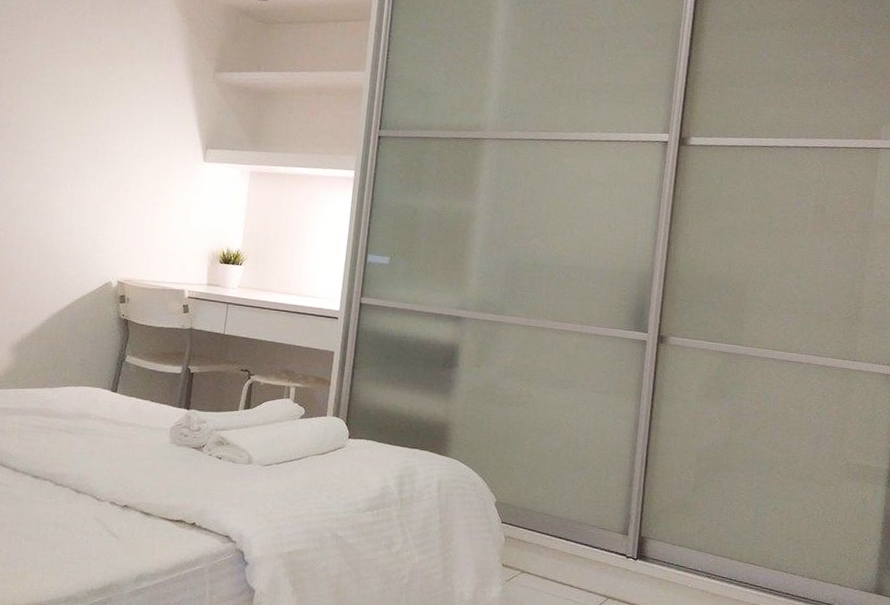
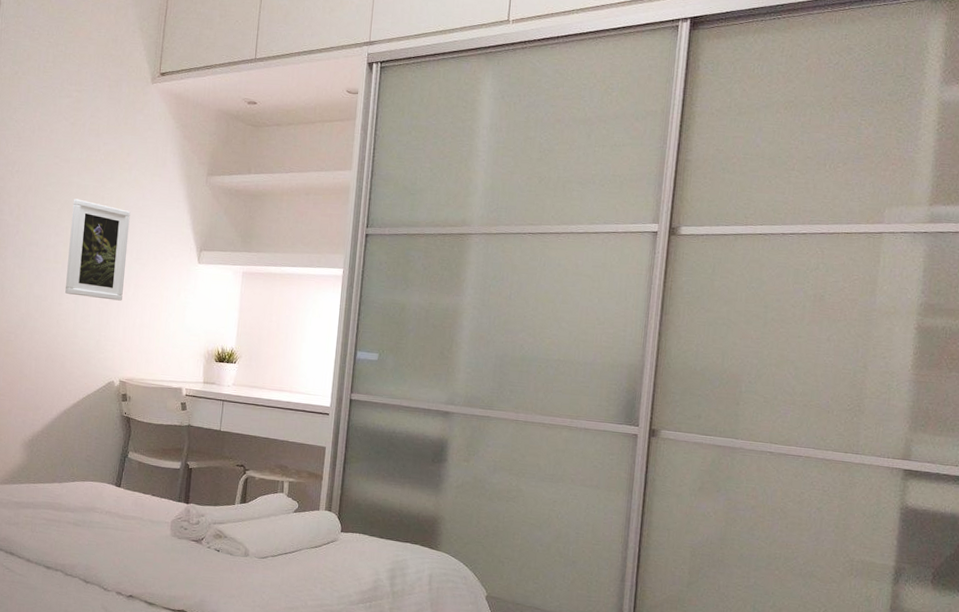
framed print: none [60,91,133,199] -> present [65,198,131,301]

